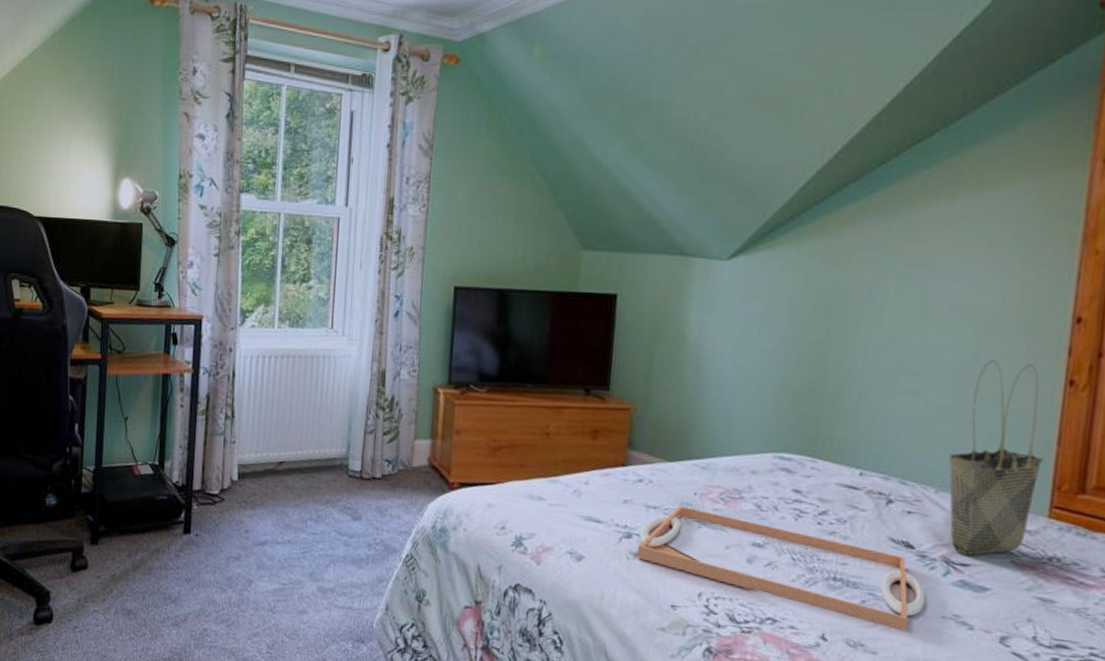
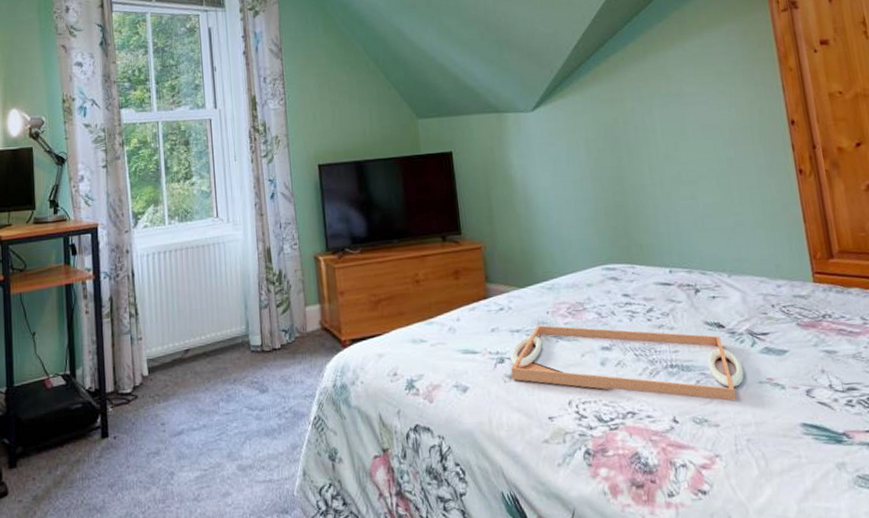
tote bag: present [949,359,1044,555] -> none [731,161,802,325]

